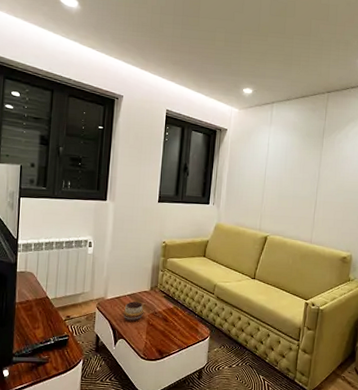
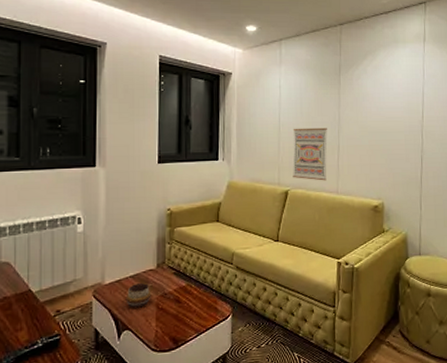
wall art: none [272,182,307,231] -> present [292,127,328,181]

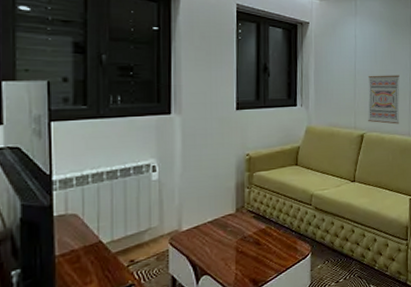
decorative bowl: present [125,283,151,308] -> none [204,228,231,253]

